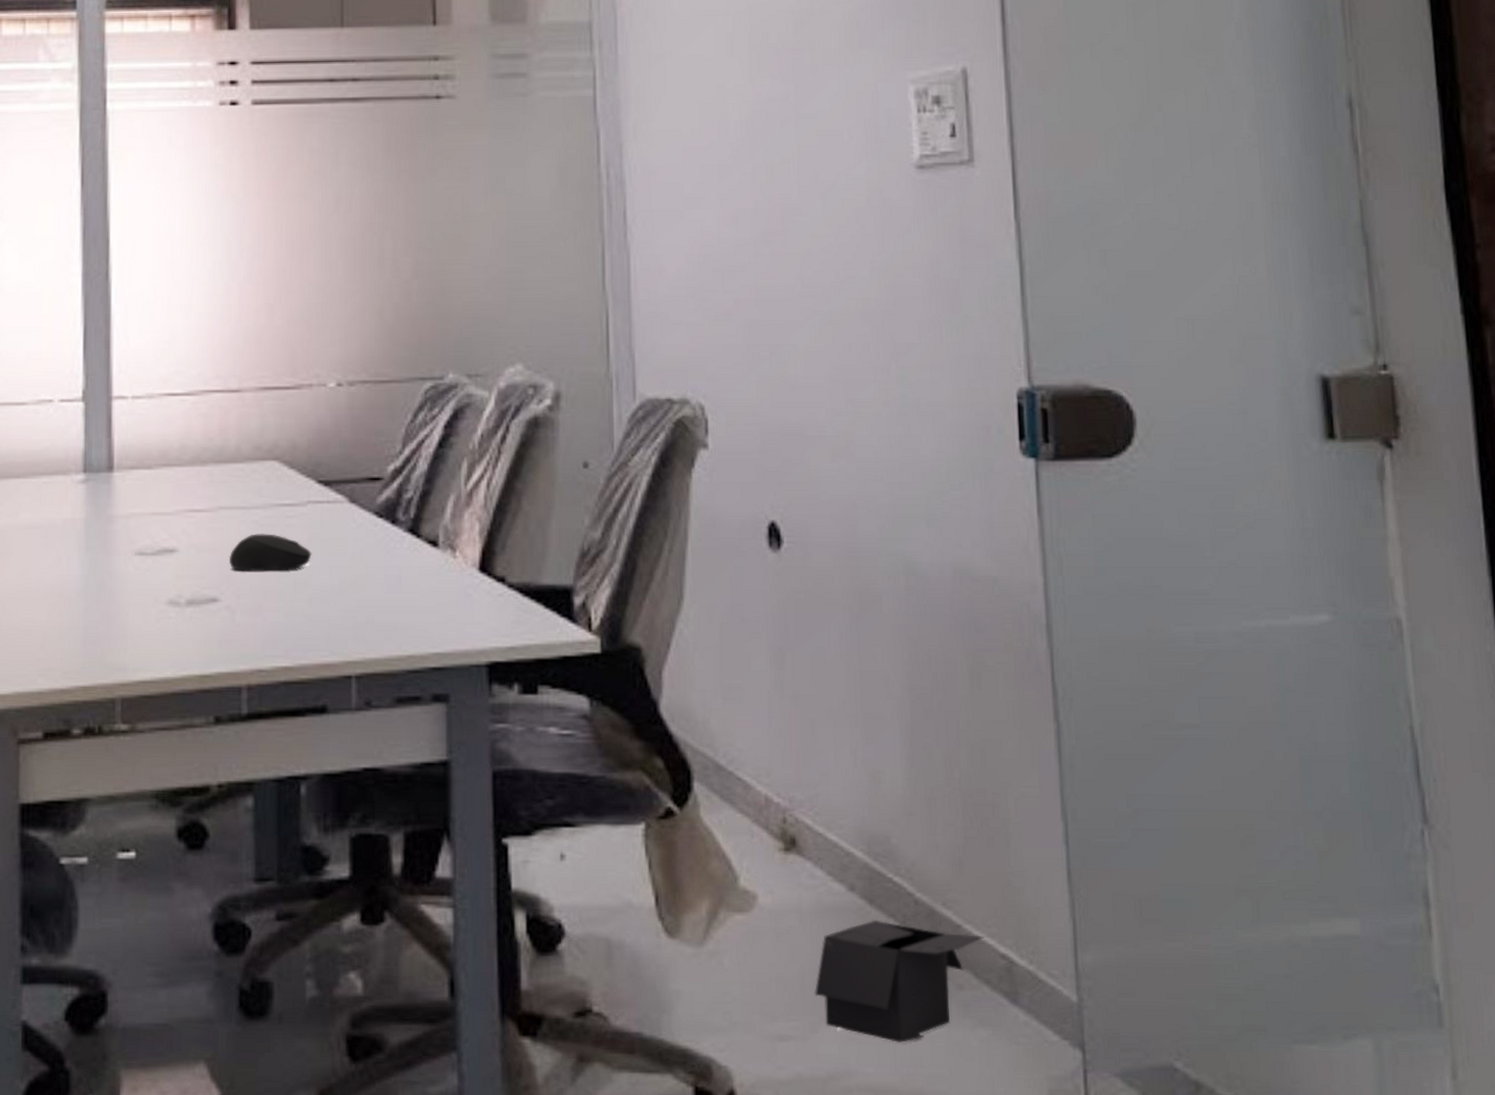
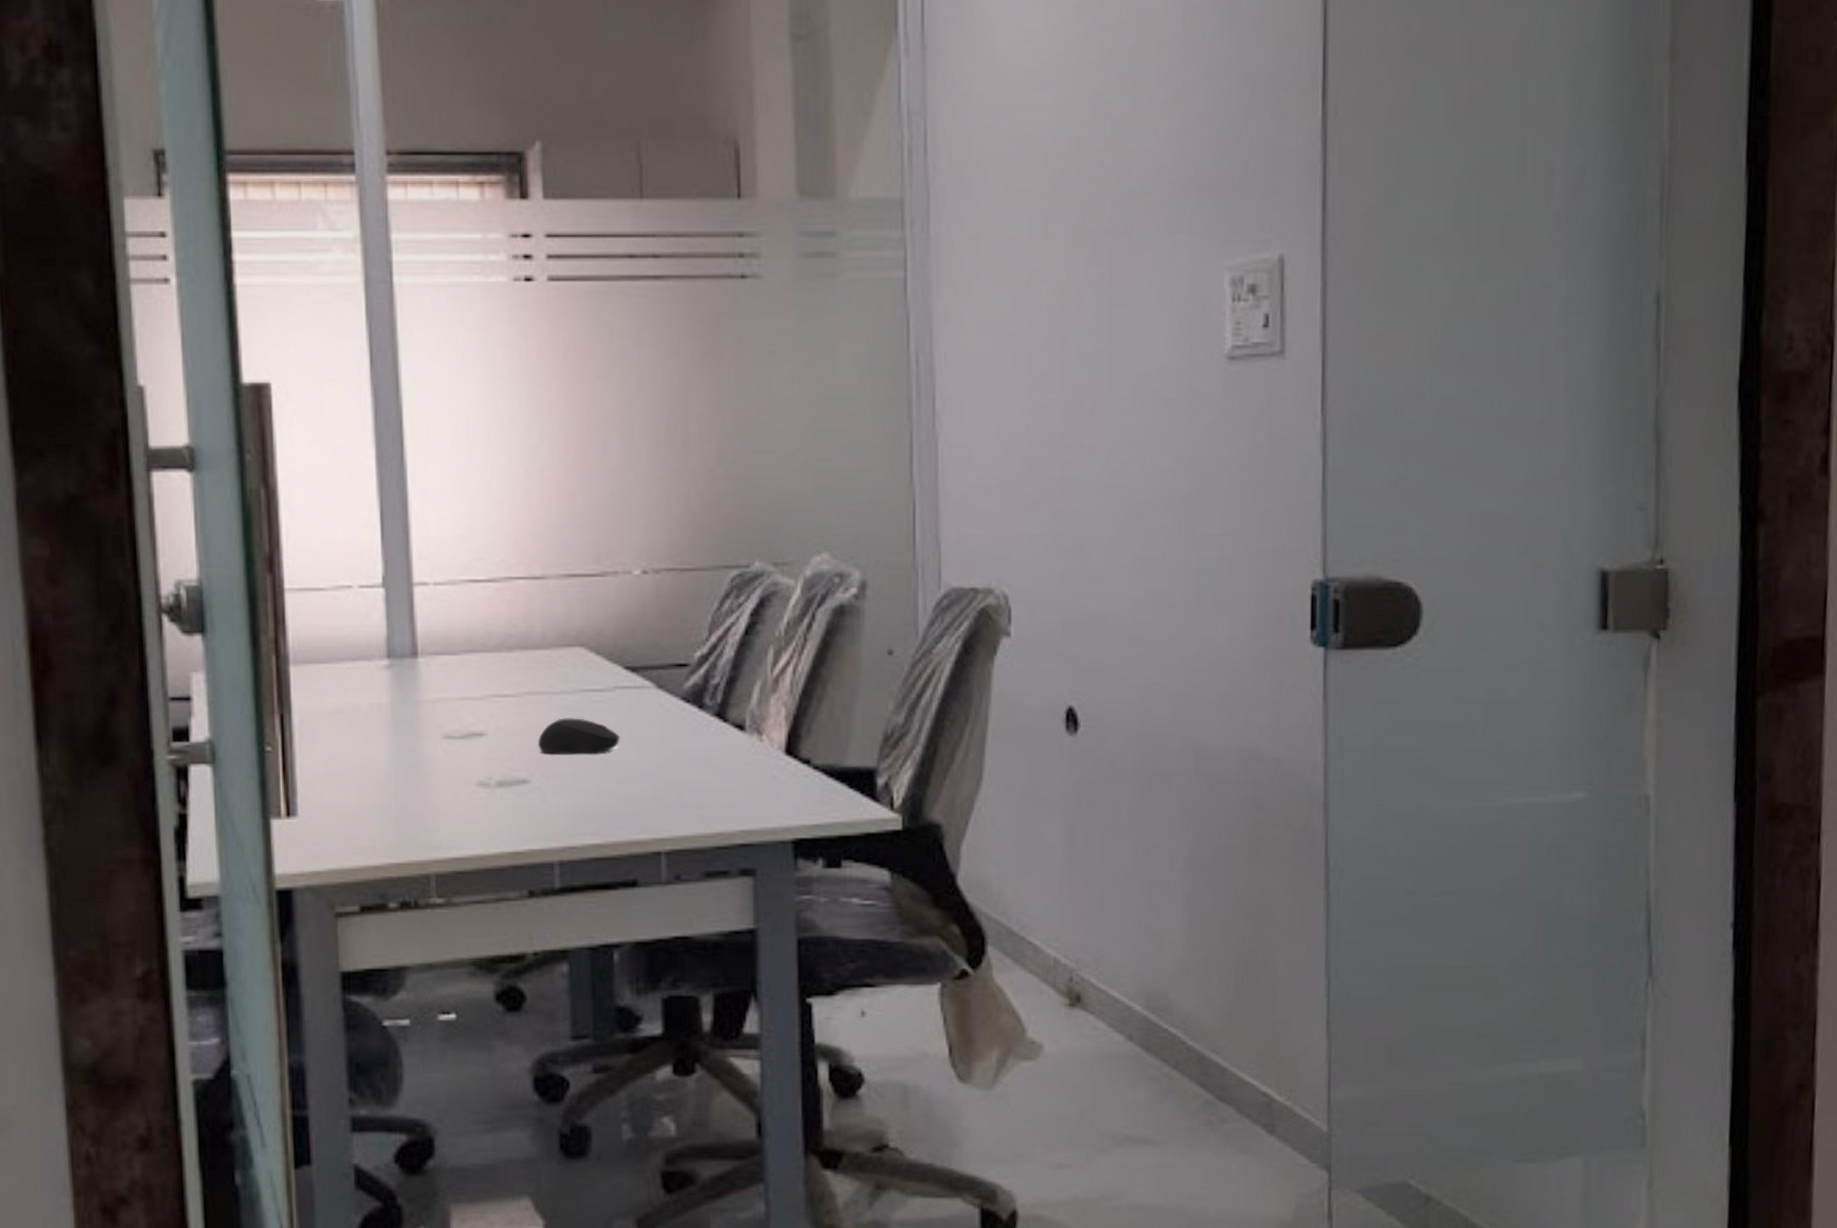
carton: present [814,919,985,1043] -> none [1091,1064,1248,1168]

